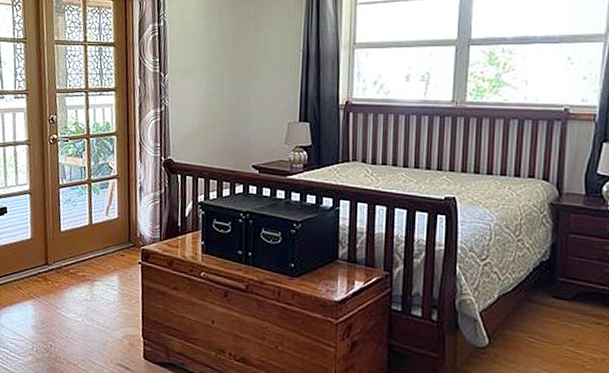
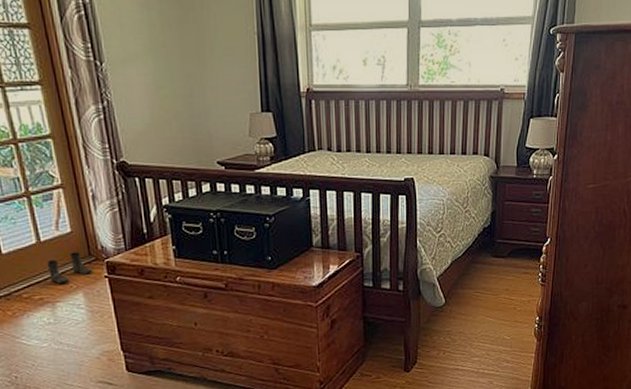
boots: none [93,236,130,264] -> present [47,252,93,284]

